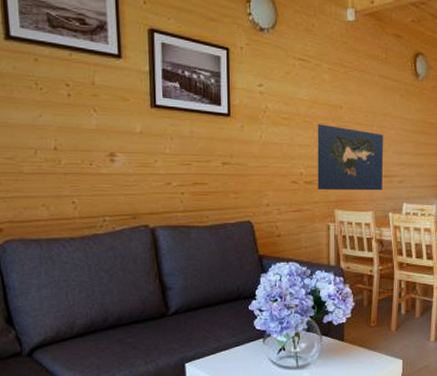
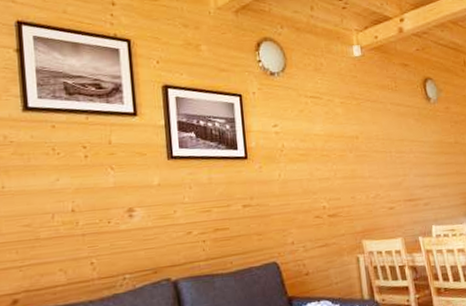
map: present [317,124,383,191] -> none [335,156,409,223]

